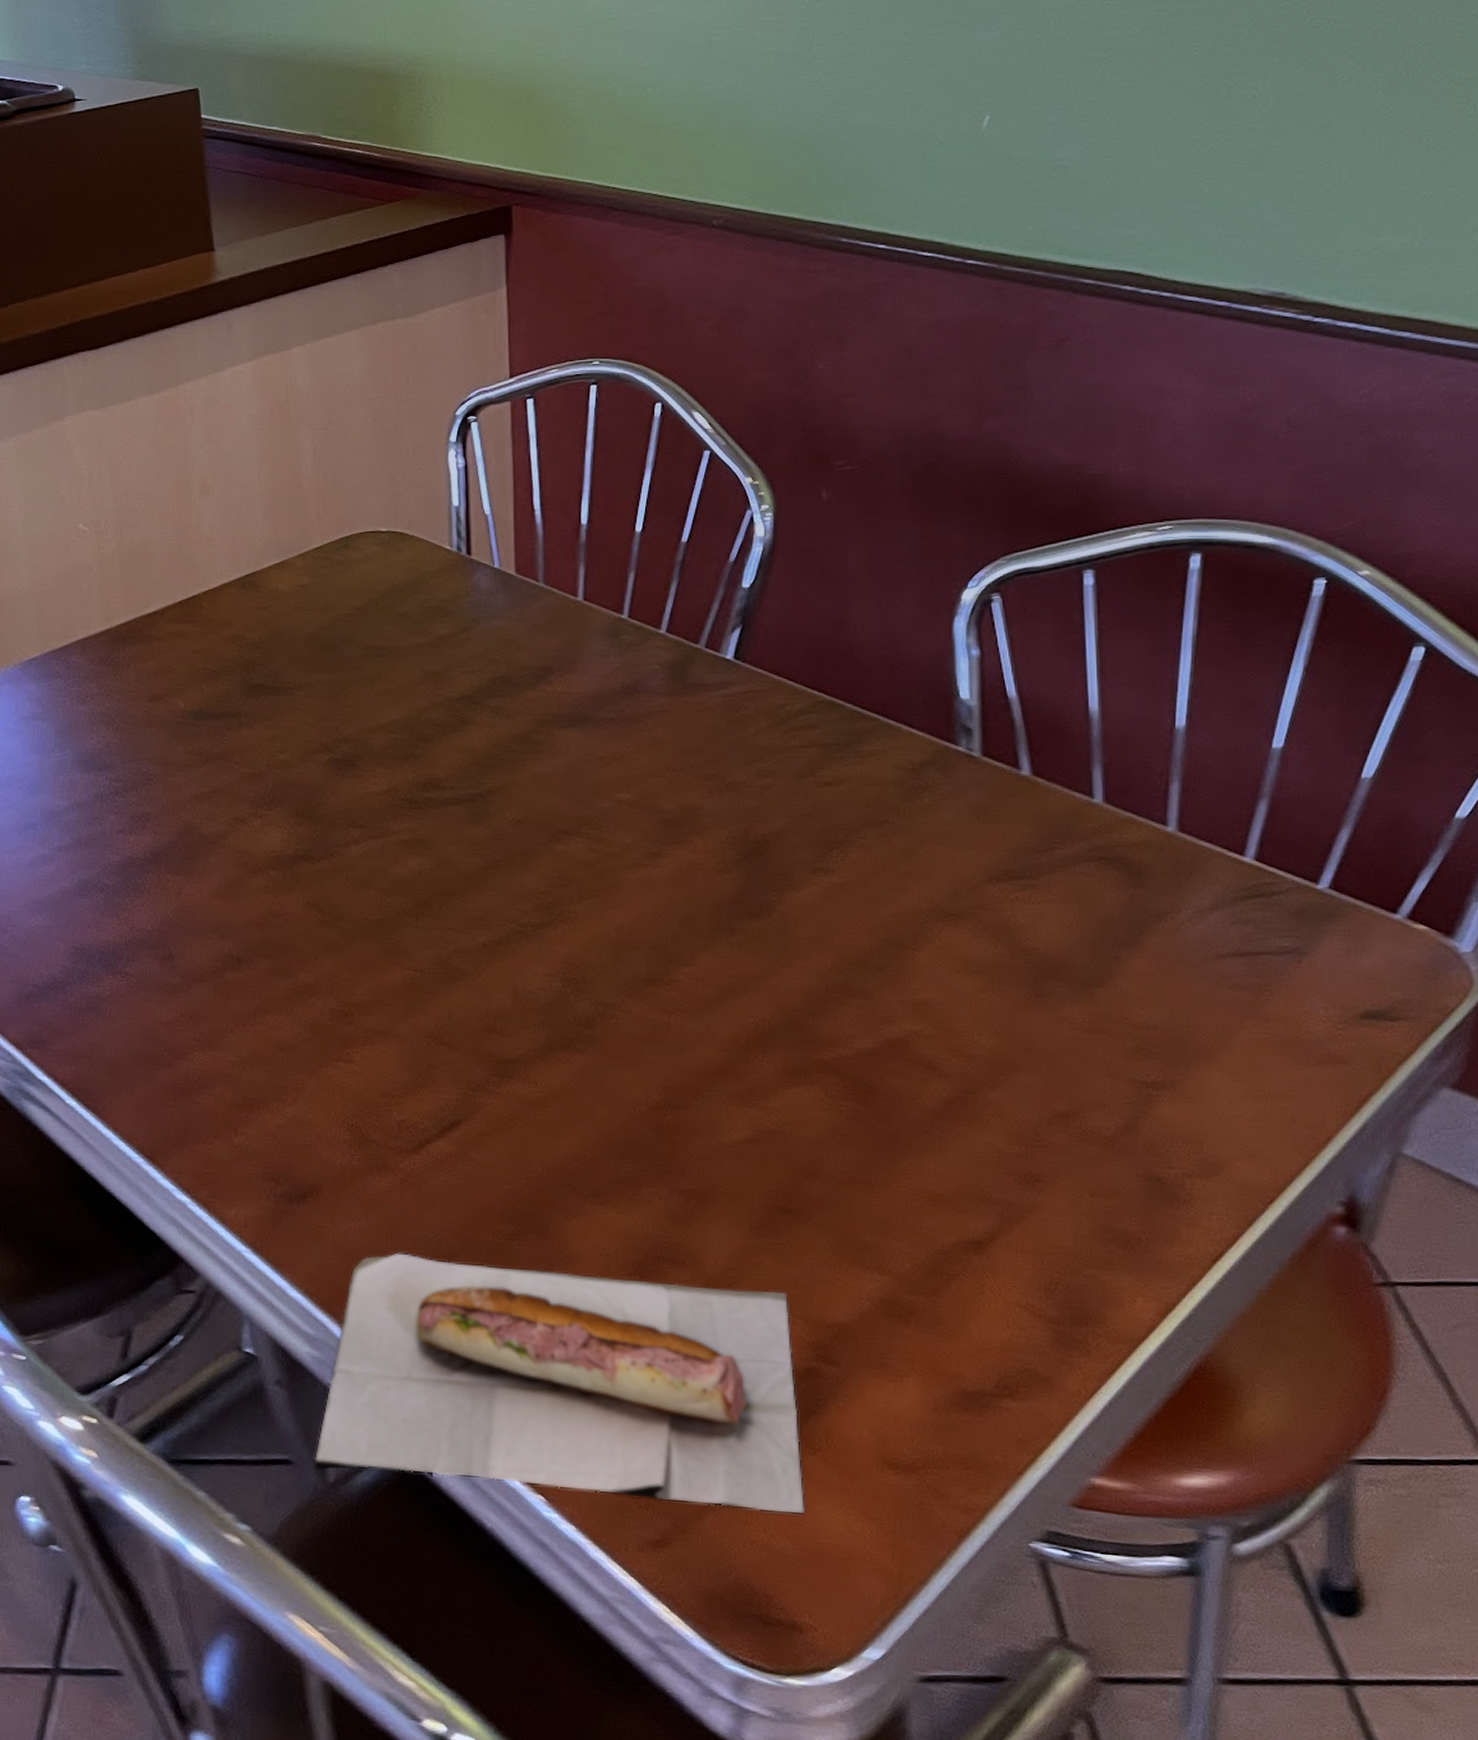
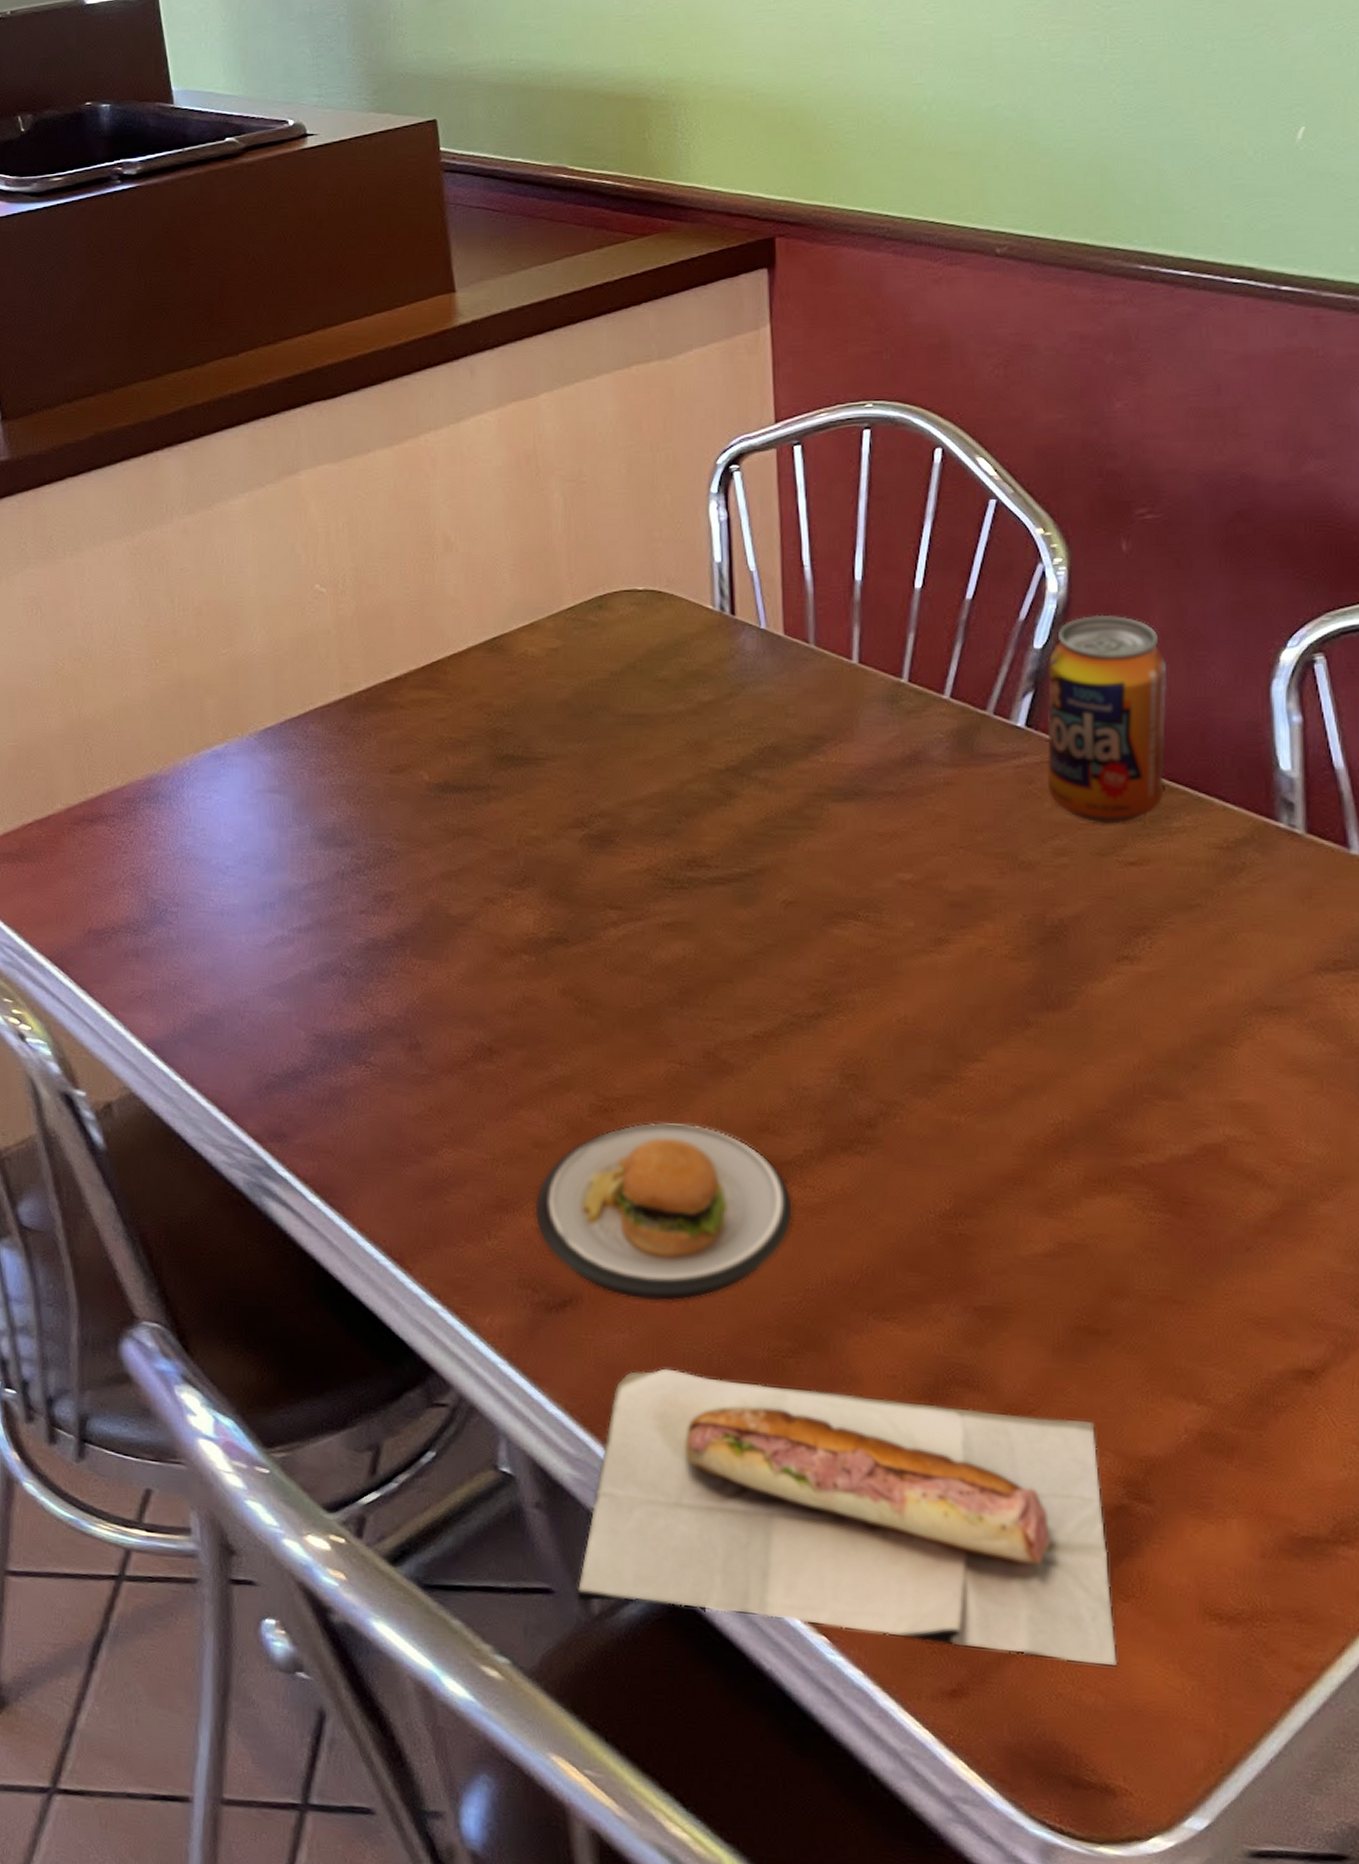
burger: none [279,1024,517,1191] -> present [535,1121,792,1302]
pop: none [753,557,860,748] -> present [1047,614,1167,824]

